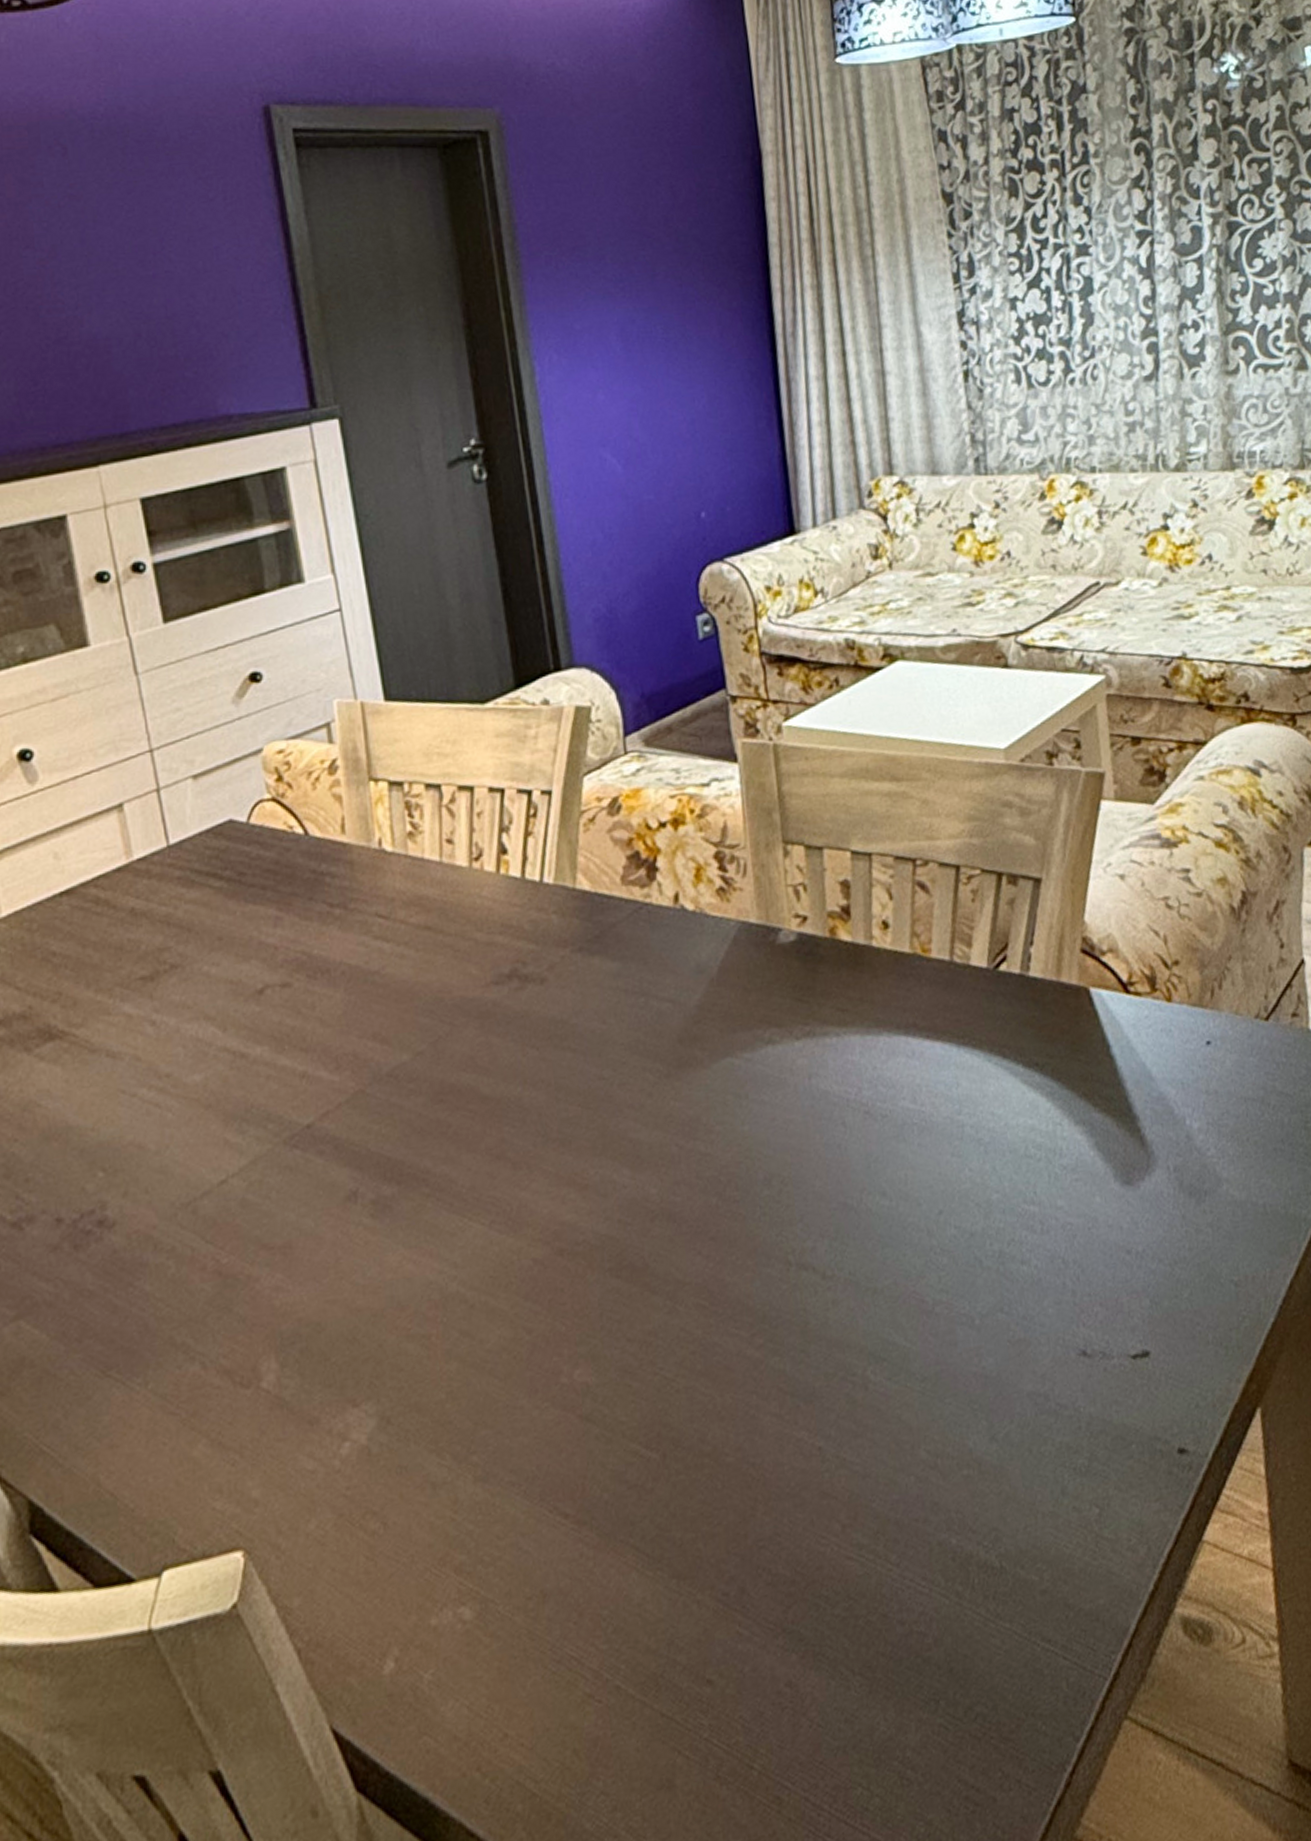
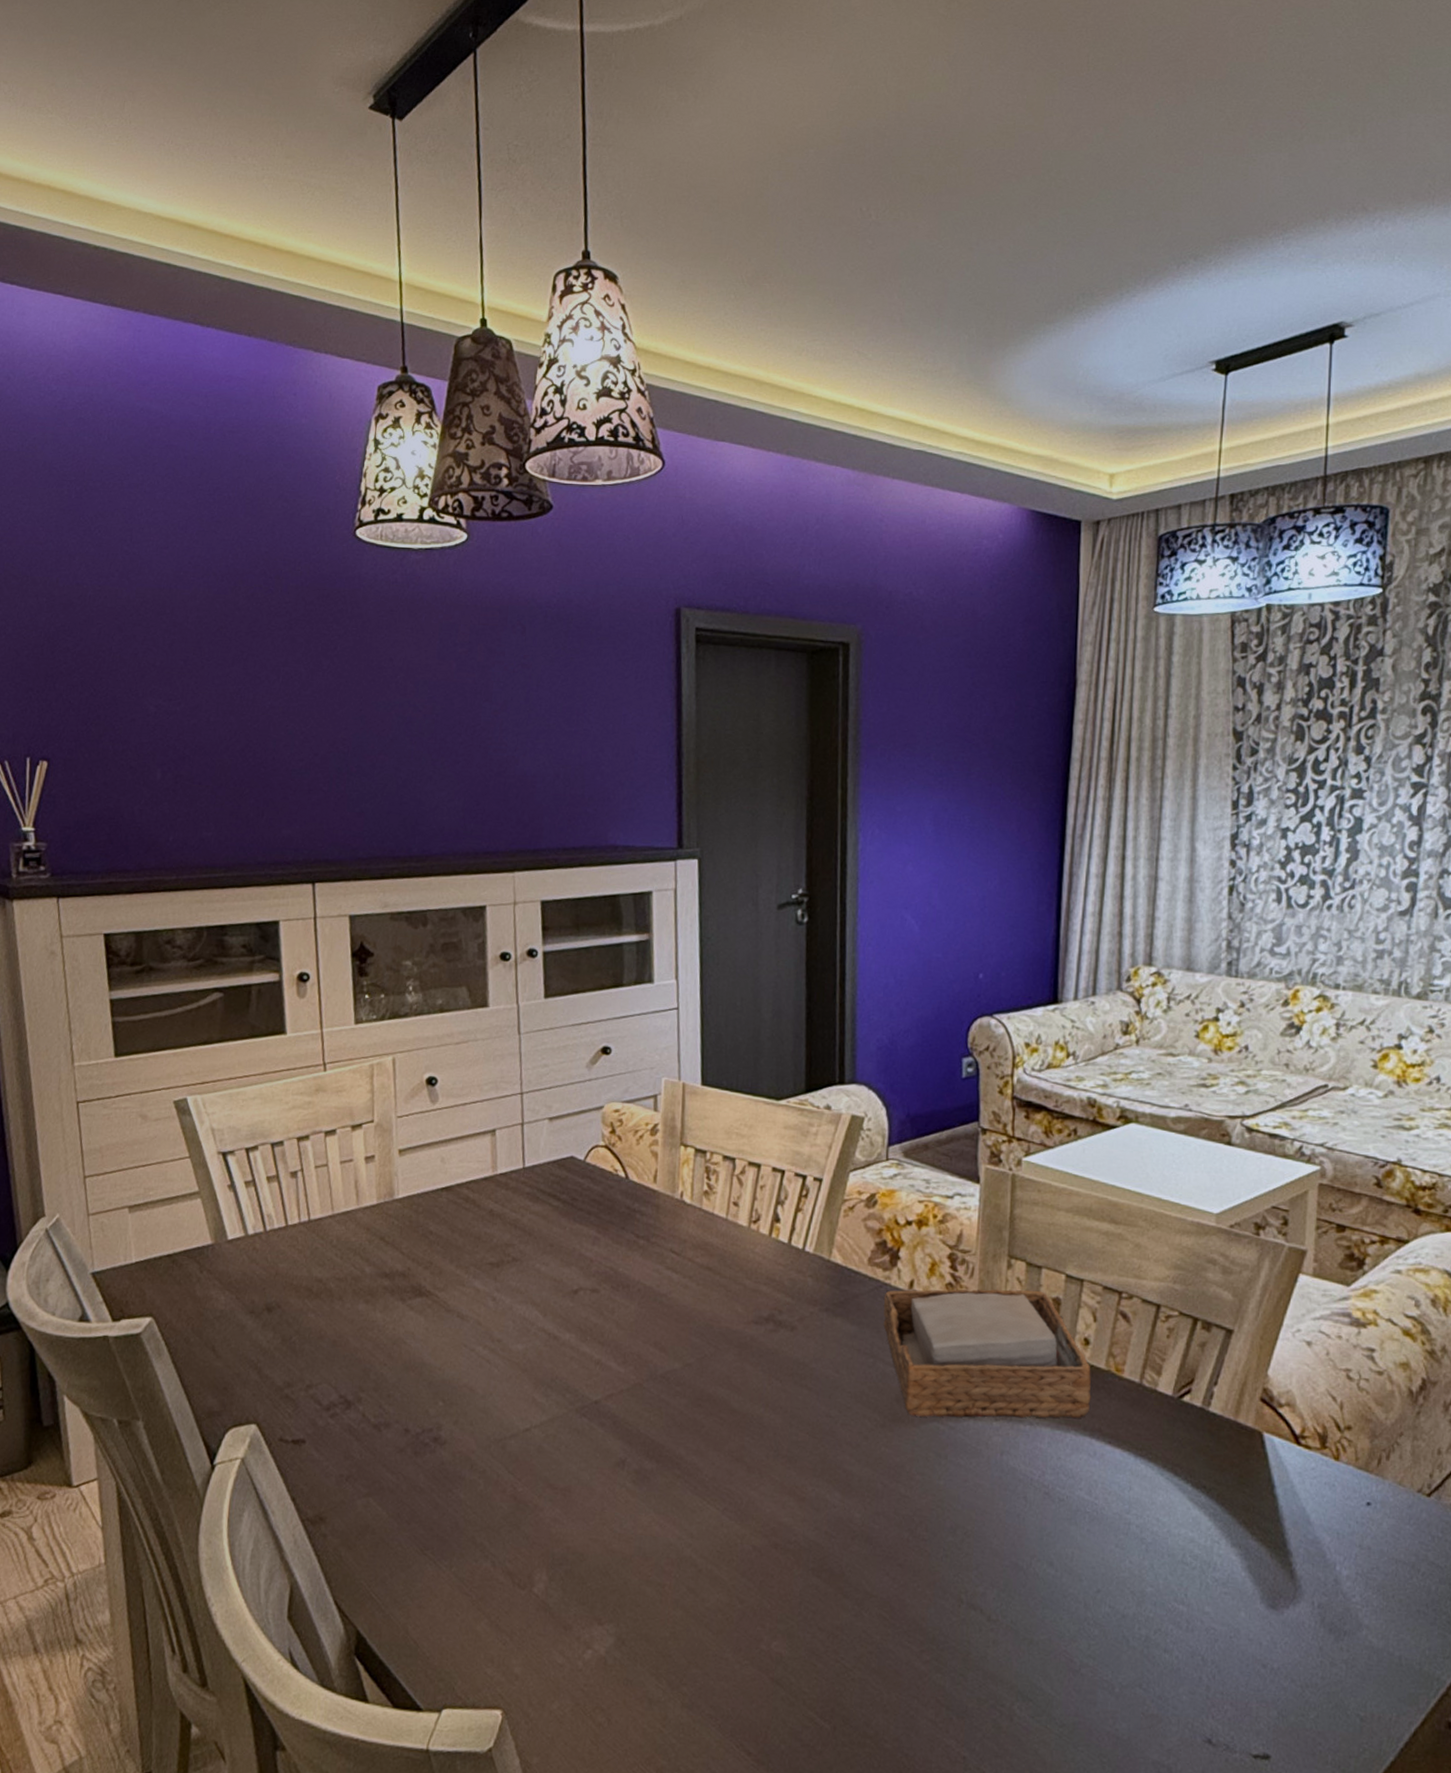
napkin holder: none [646,875,900,1056] -> present [883,1289,1092,1419]

